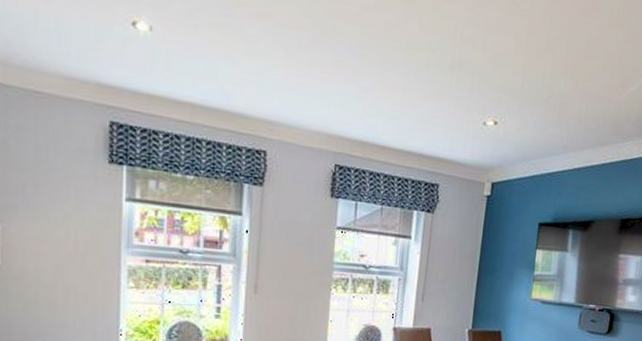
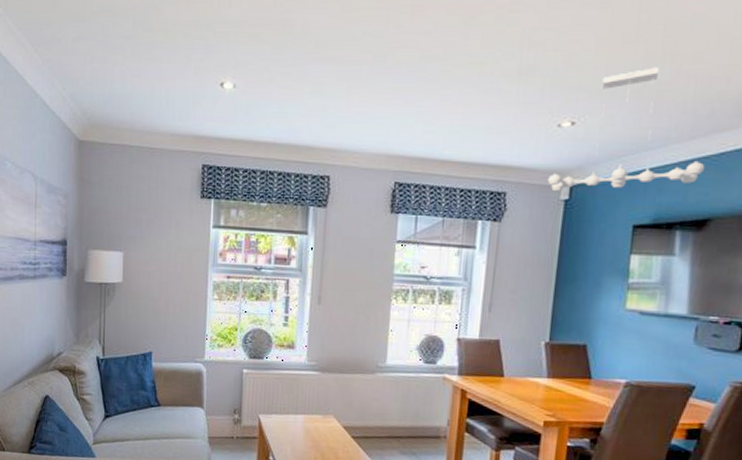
chandelier: none [473,79,592,189] -> present [547,67,706,192]

